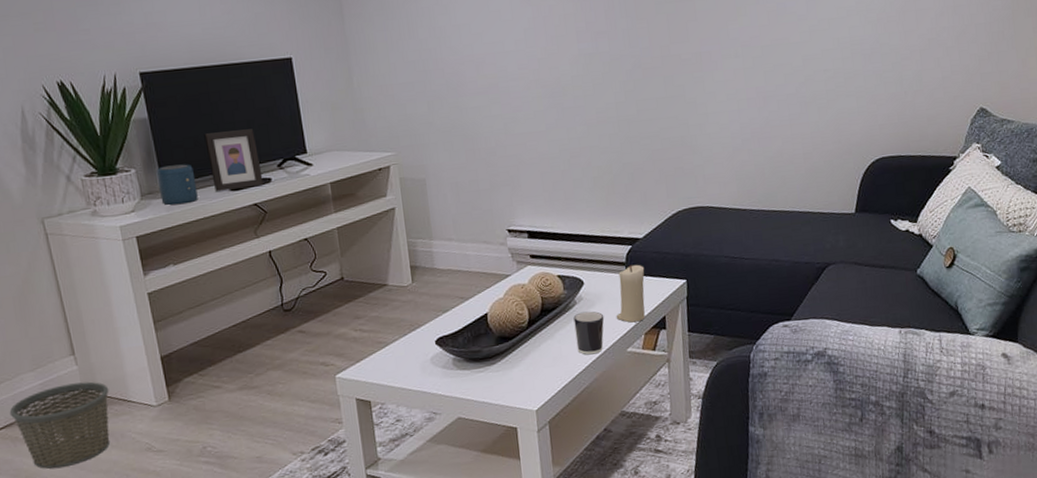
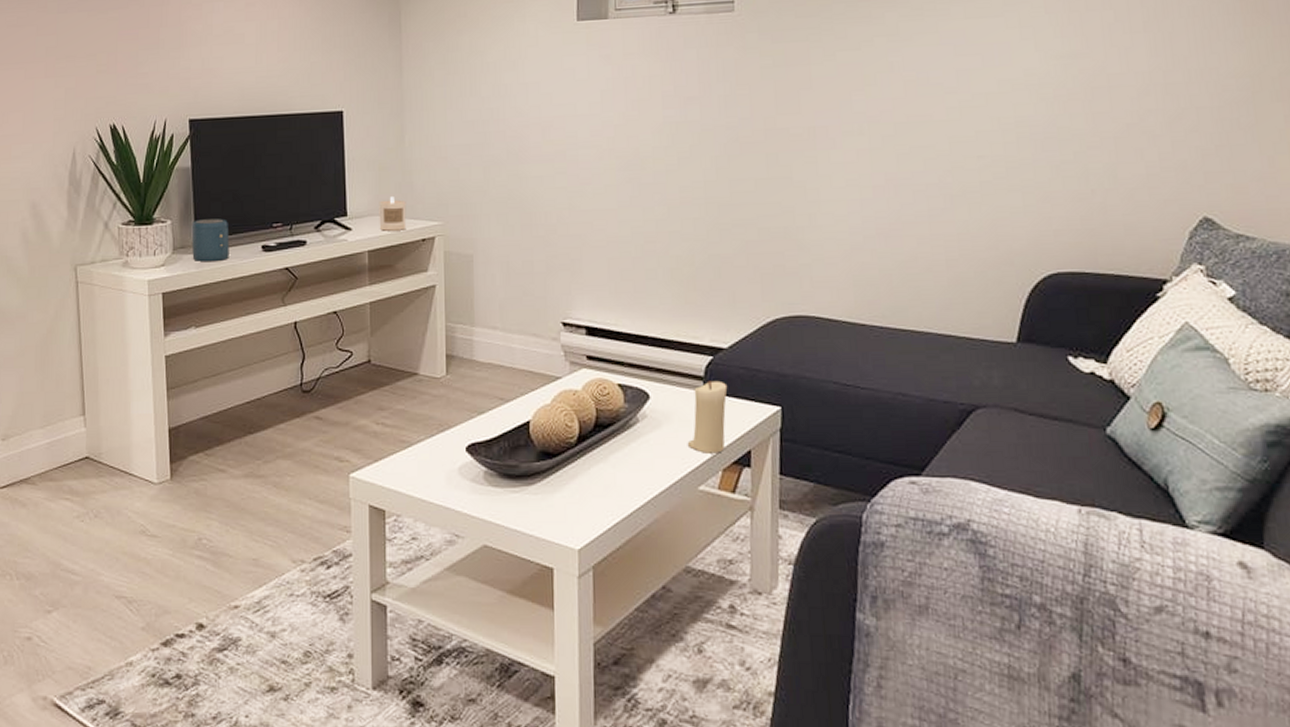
basket: present [9,381,110,469] -> none [13,447,113,539]
picture frame: present [204,129,264,193] -> none [244,185,298,252]
candle: none [335,133,363,164] -> present [379,197,407,231]
mug: present [573,311,605,355] -> none [634,433,673,488]

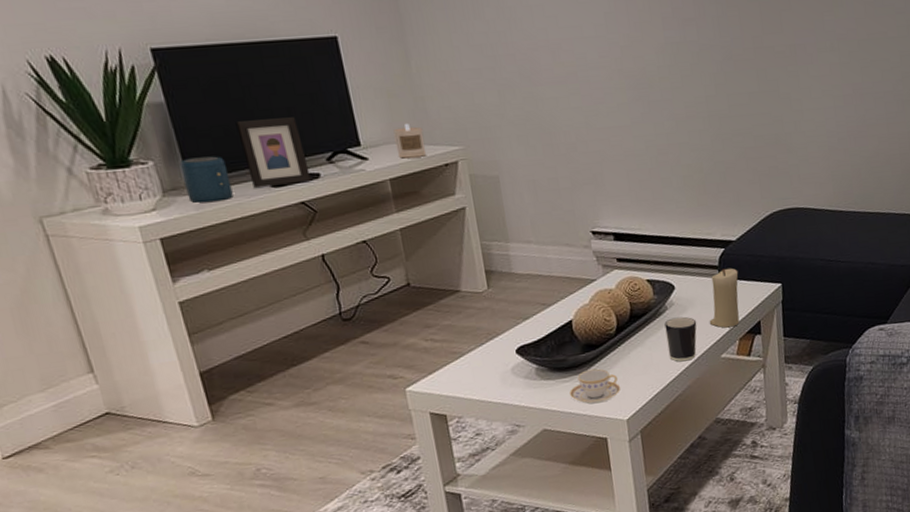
picture frame: none [244,185,298,252] -> present [235,117,311,189]
teacup: none [518,482,576,524] -> present [569,368,621,404]
mug: none [634,433,673,488] -> present [664,316,697,362]

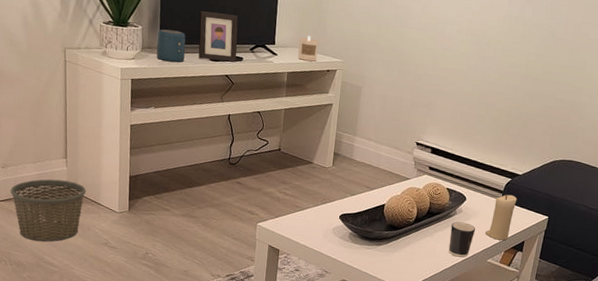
basket: none [17,402,145,499] -> present [10,179,86,242]
teacup: present [569,368,621,404] -> none [369,244,407,272]

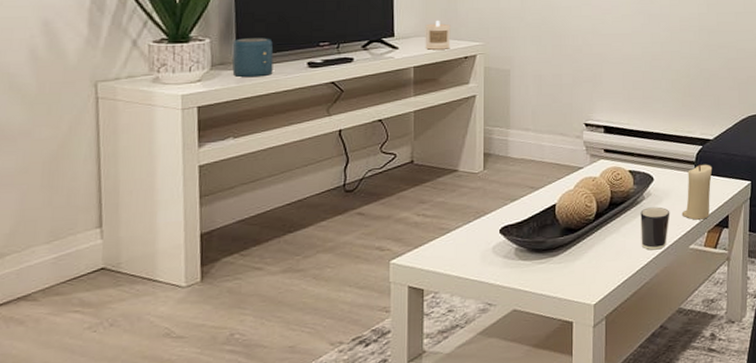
basket: present [10,179,86,242] -> none [9,257,134,355]
picture frame: present [198,11,238,63] -> none [290,9,345,68]

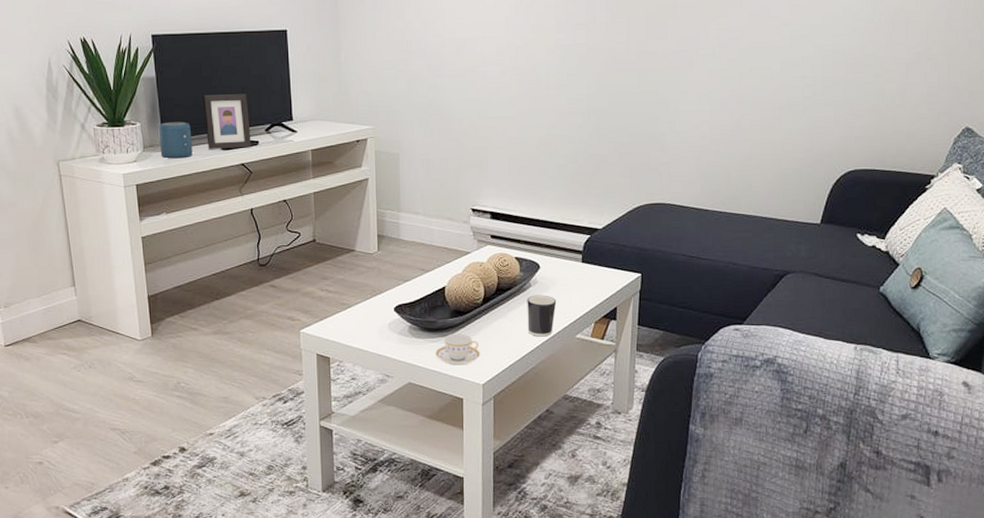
picture frame: none [290,9,345,68] -> present [203,94,251,150]
candle: present [425,21,451,50] -> none [319,104,343,133]
teacup: none [544,252,593,287] -> present [436,333,481,365]
candle: present [683,164,713,220] -> none [569,254,601,310]

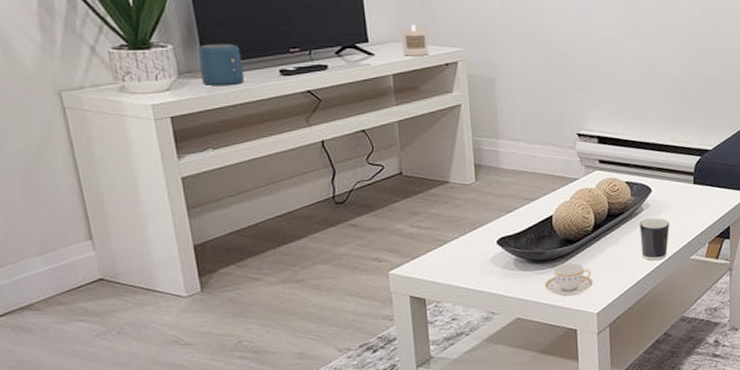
picture frame: present [203,94,251,150] -> none [254,12,319,76]
candle: none [319,104,343,133] -> present [400,25,429,56]

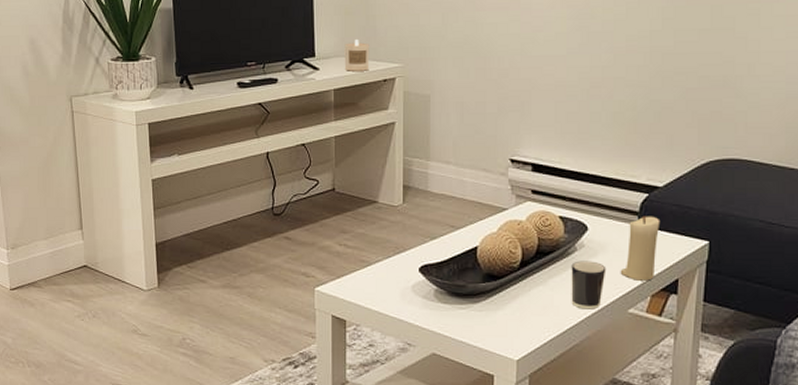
speaker: present [197,43,244,86] -> none [173,57,208,96]
teacup: present [545,263,594,296] -> none [464,300,516,337]
candle: none [682,175,712,231] -> present [621,216,661,281]

